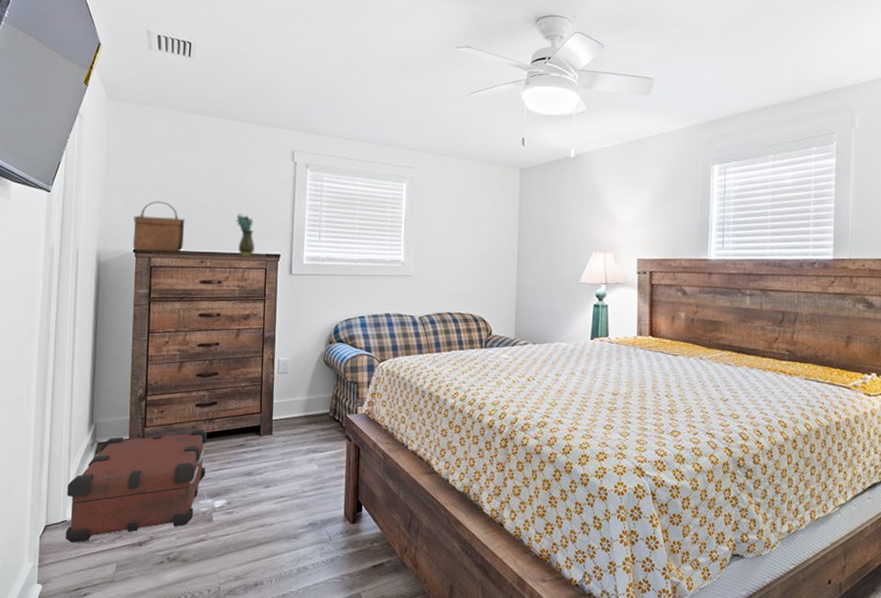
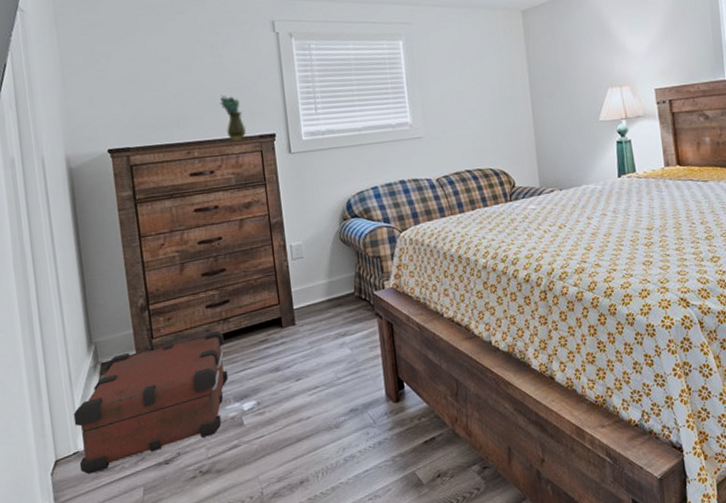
handbag: present [133,201,185,253] -> none [102,93,165,152]

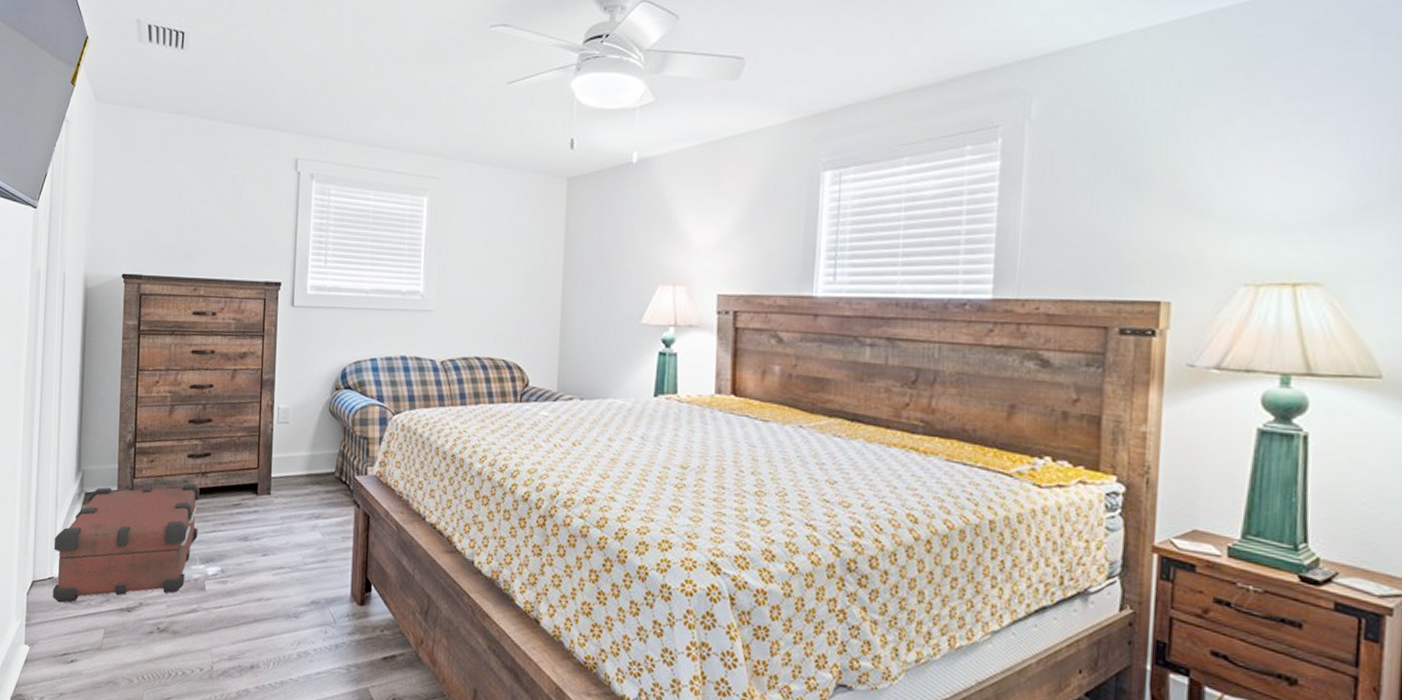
vase: present [220,94,246,141] -> none [232,232,253,284]

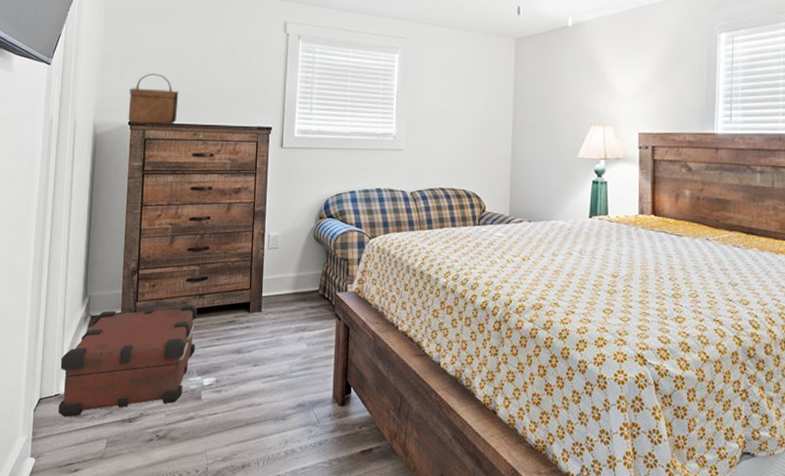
handbag: none [121,218,177,279] -> present [128,73,179,125]

